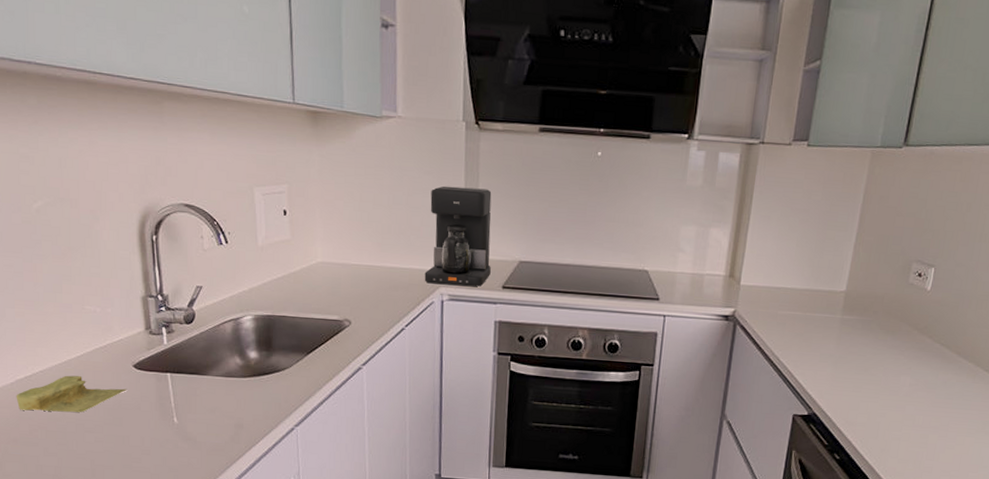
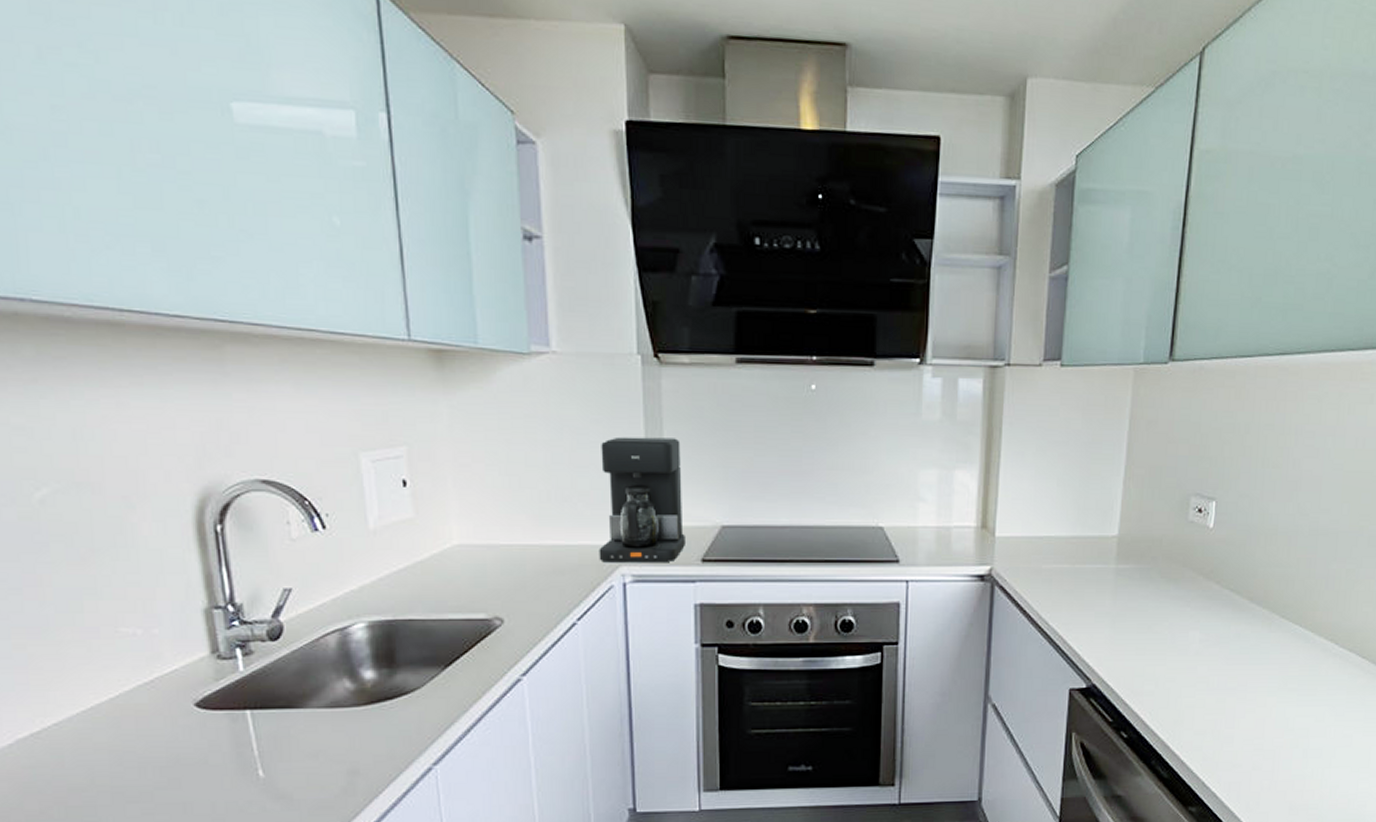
sponge: present [16,375,127,413] -> none [17,726,188,782]

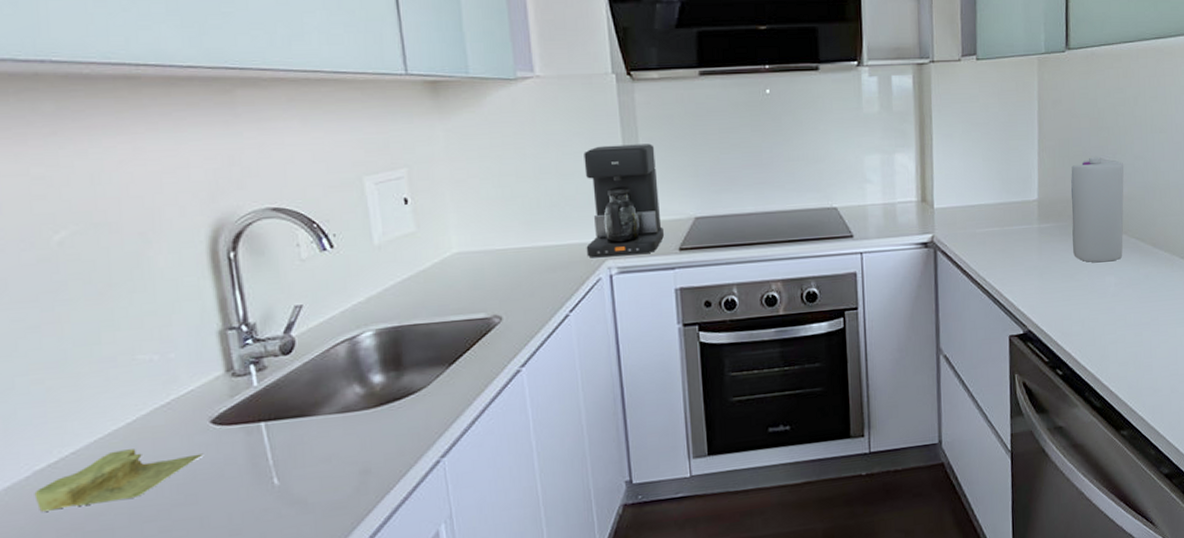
sponge: none [17,726,188,782] -> present [34,449,204,512]
paper towel holder: none [1154,491,1225,614] -> present [1071,157,1124,263]

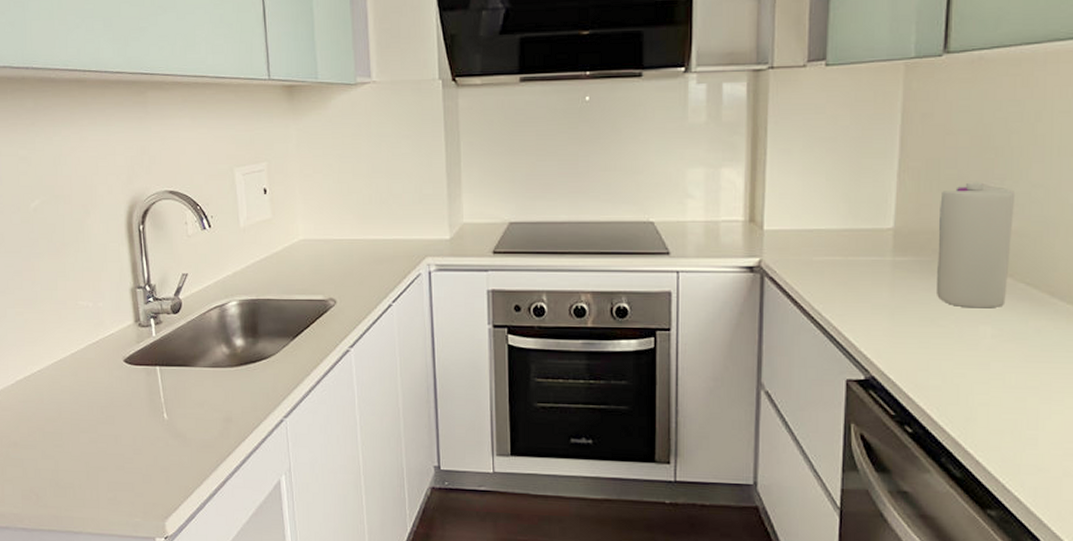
sponge: present [34,449,204,512] -> none [16,374,119,412]
coffee maker: present [584,143,664,258] -> none [409,148,479,254]

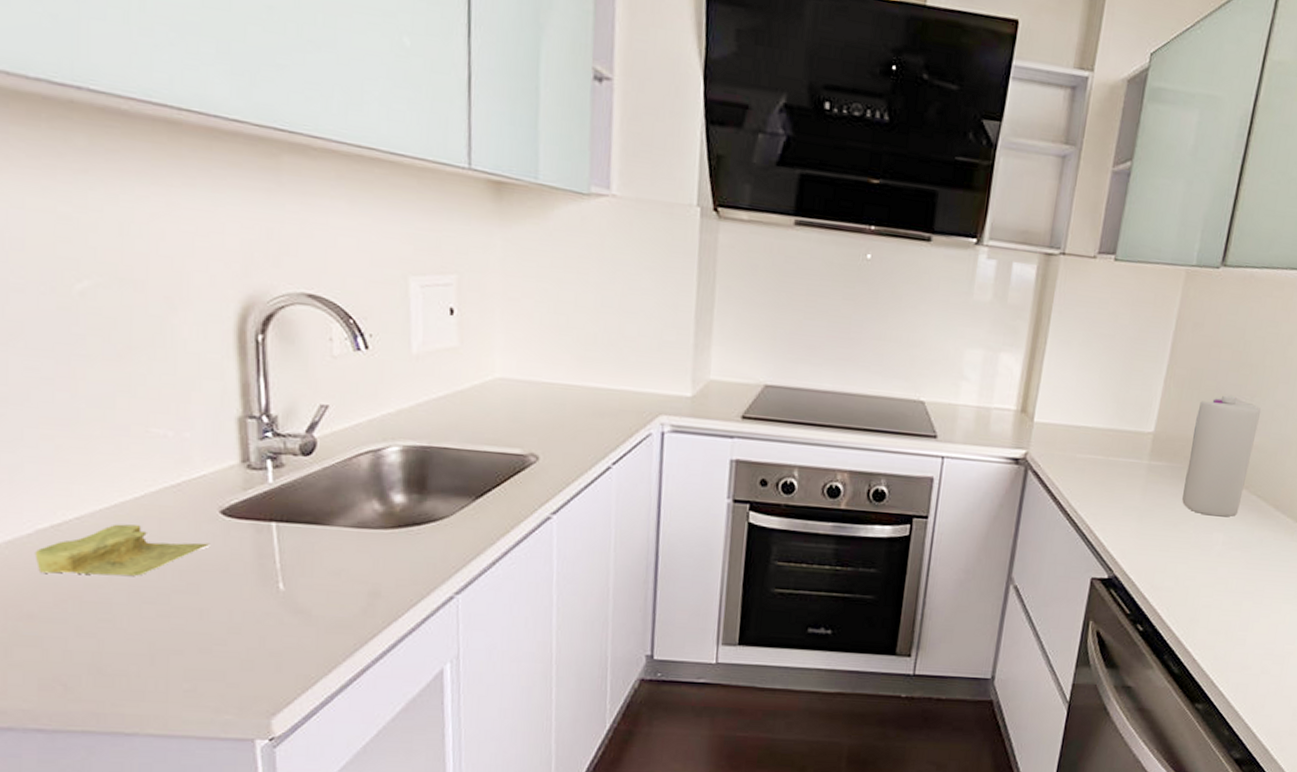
sponge: none [16,374,119,412] -> present [35,524,210,576]

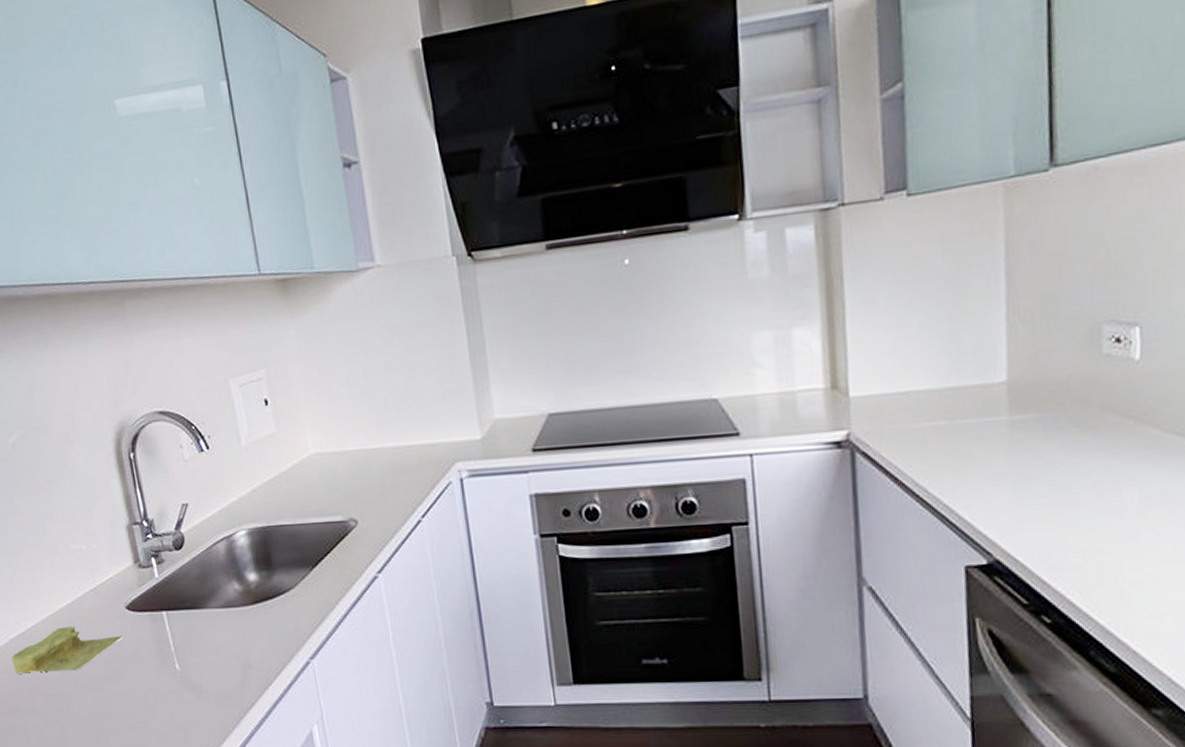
paper towel holder: present [1182,395,1262,517] -> none [1061,317,1154,469]

